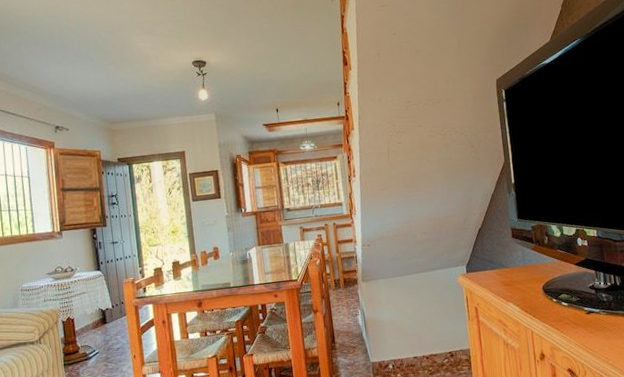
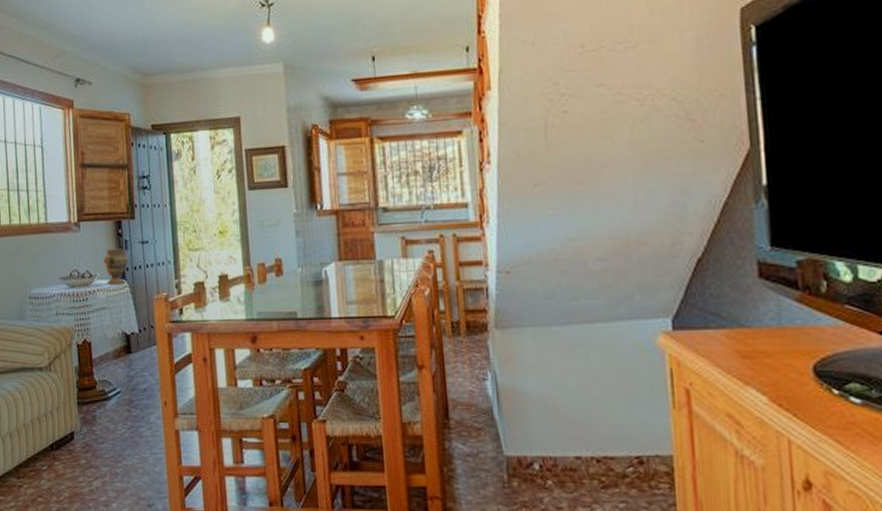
decorative vase: none [82,248,103,276] -> present [103,248,129,285]

